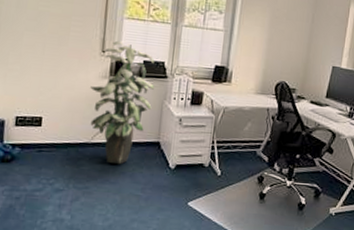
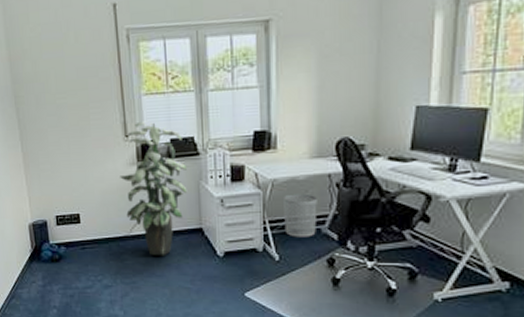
waste bin: none [228,120,257,158] -> present [284,193,317,237]

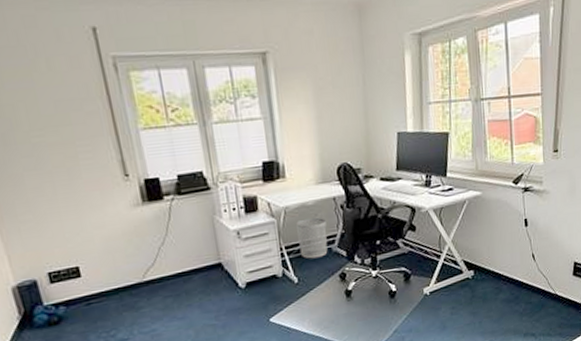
indoor plant: present [120,121,188,256] -> none [124,157,202,298]

